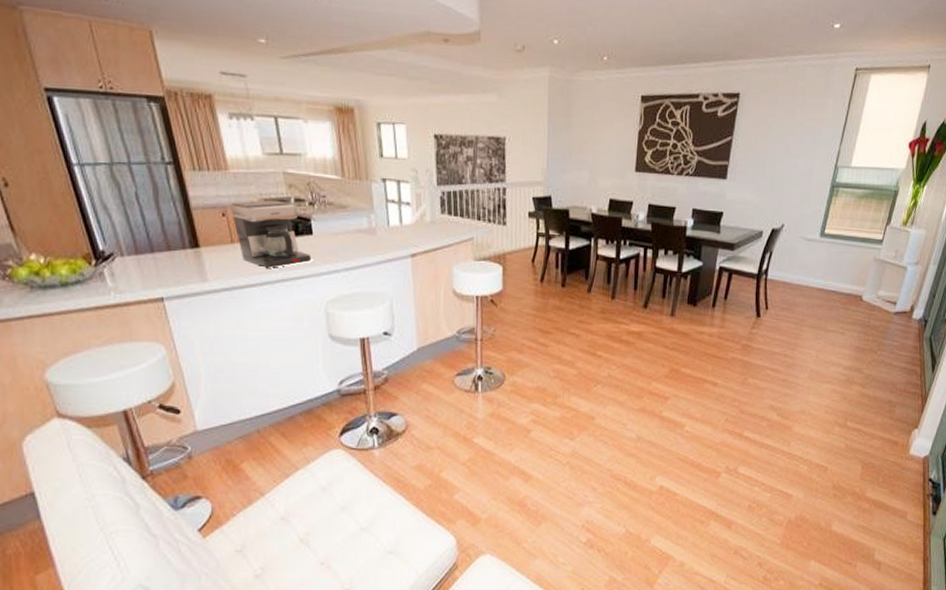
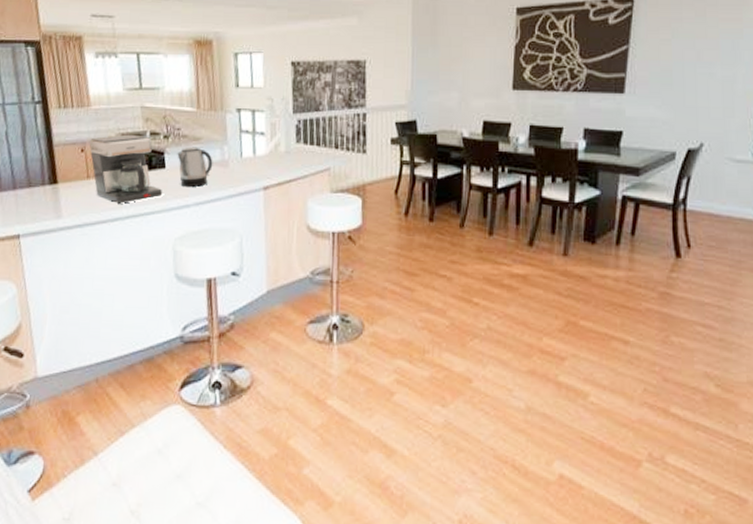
kettle: none [324,214,361,253] -> present [177,146,213,187]

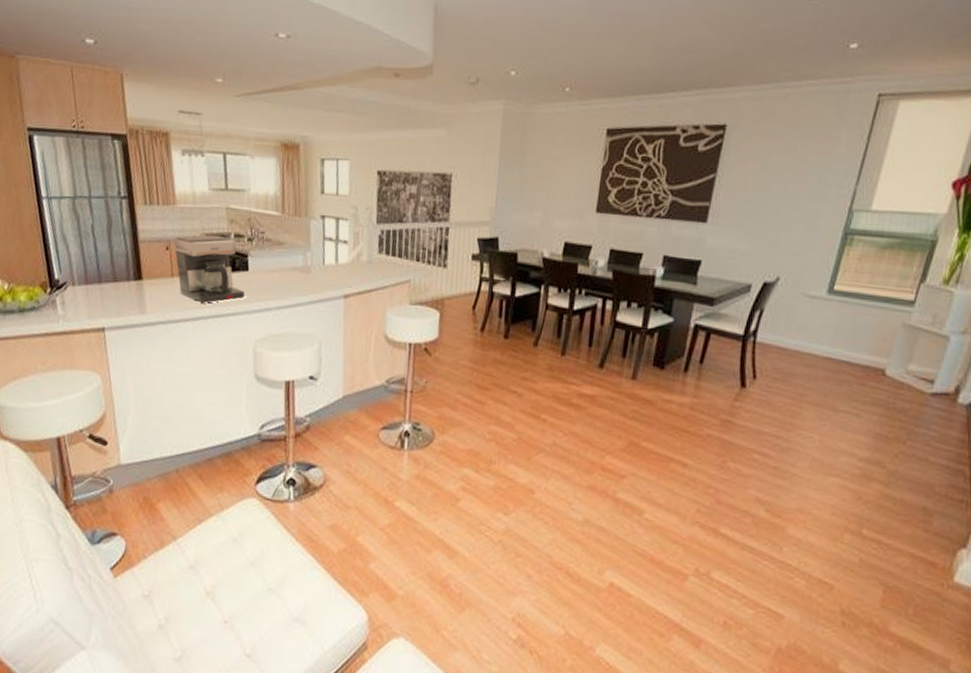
kettle: present [177,146,213,187] -> none [260,251,296,291]

